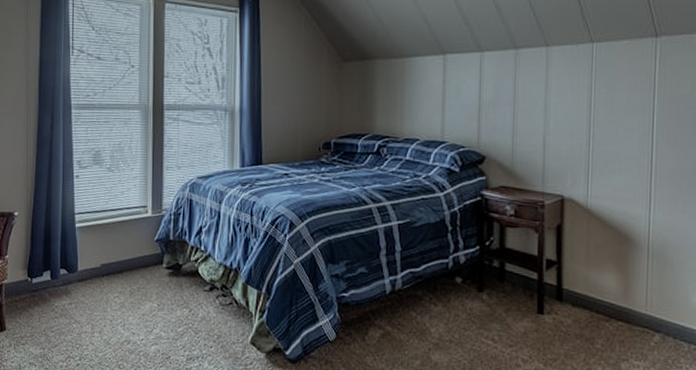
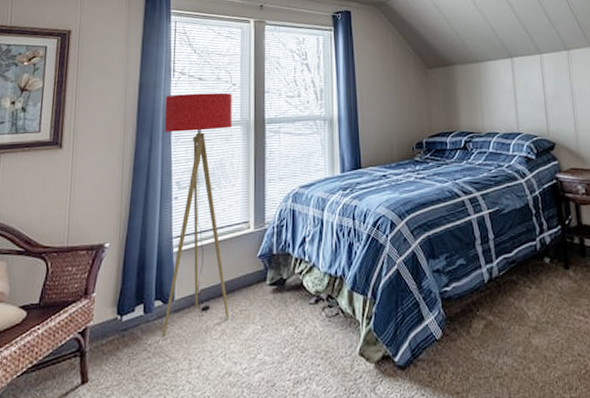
floor lamp: none [64,73,131,301] -> present [163,92,232,336]

